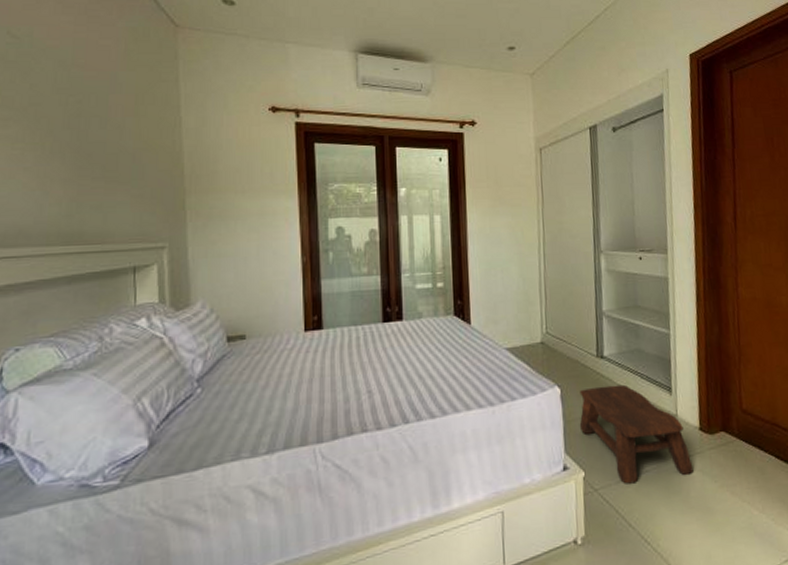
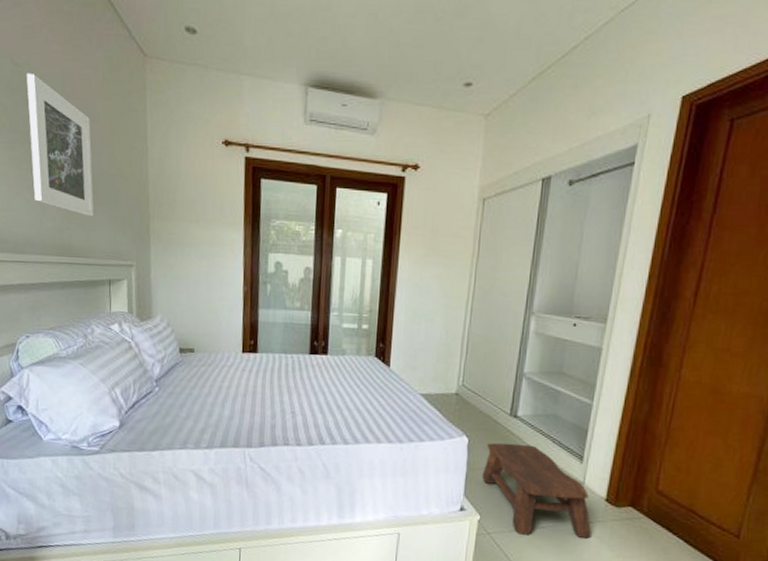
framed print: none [27,45,114,197] -> present [27,72,94,217]

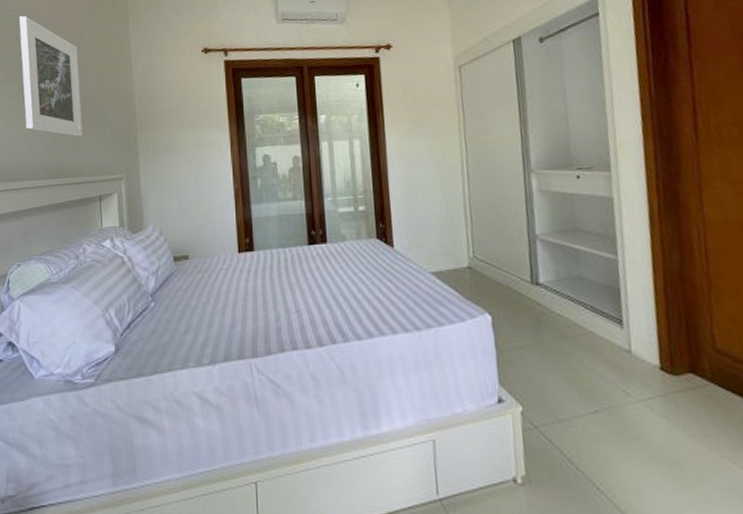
stool: present [481,443,592,539] -> none [513,314,655,424]

